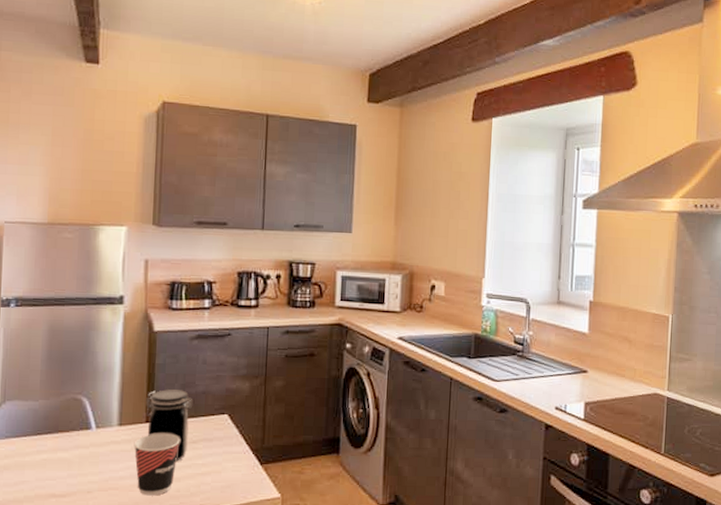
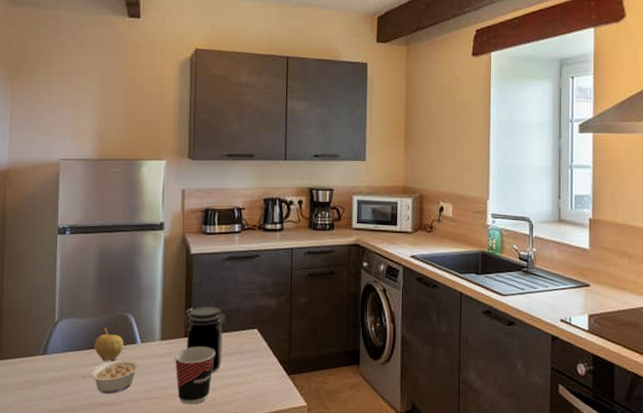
legume: none [28,446,94,485] -> present [82,359,140,394]
fruit: none [41,412,77,448] -> present [93,328,124,361]

